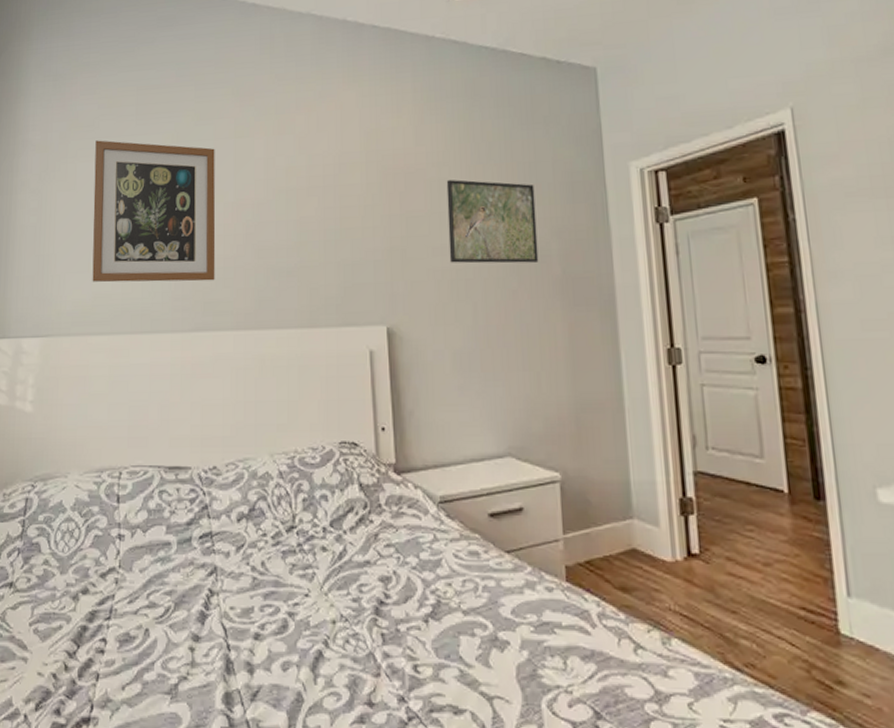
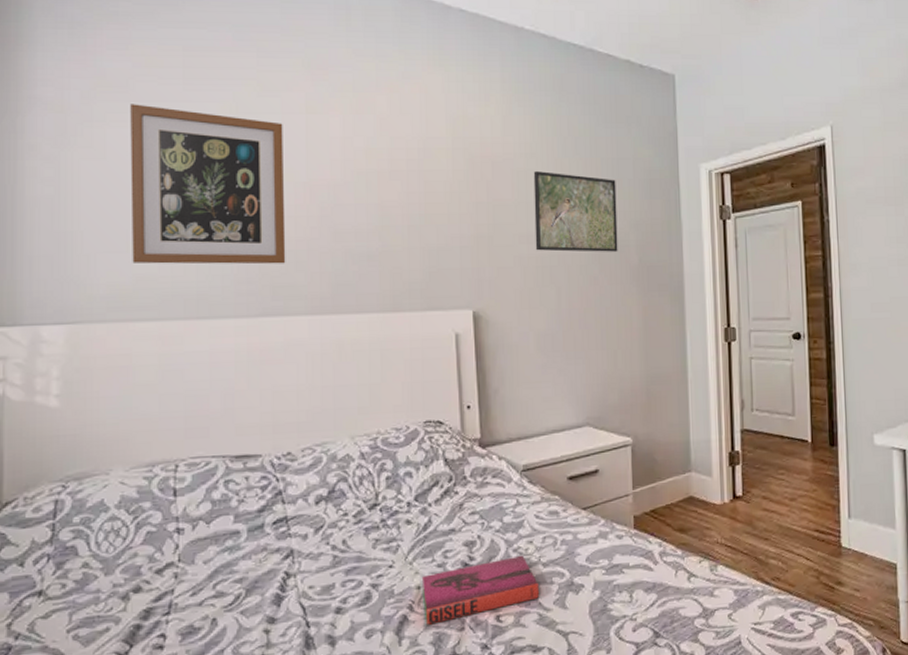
hardback book: none [336,598,459,665] -> present [421,555,539,625]

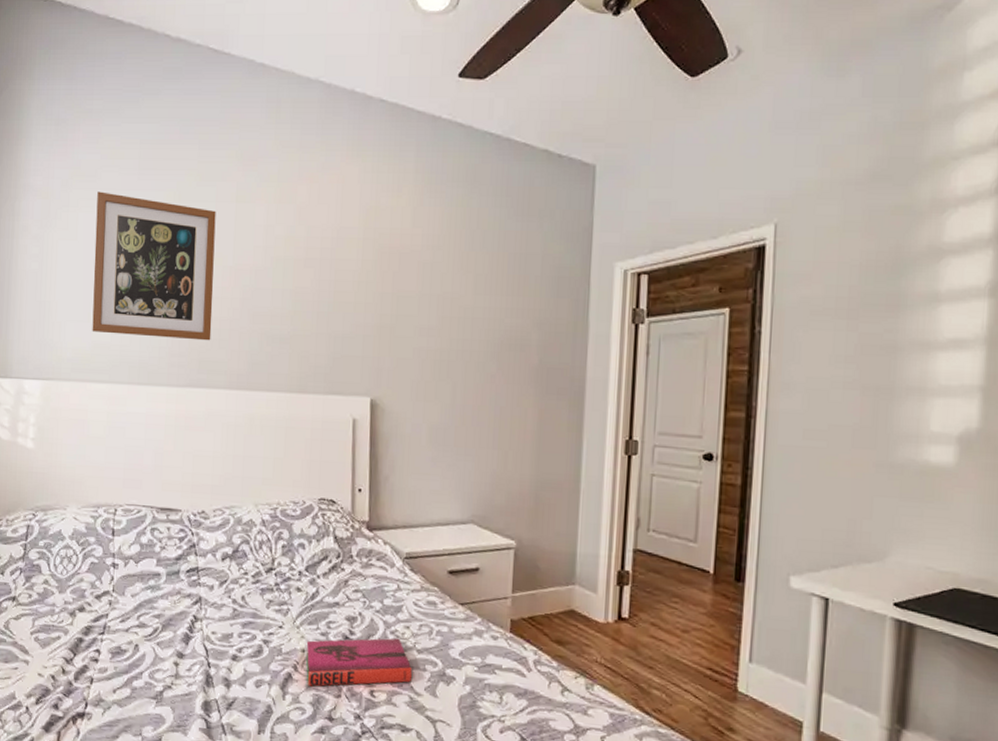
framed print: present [533,171,618,252] -> none [435,264,522,351]

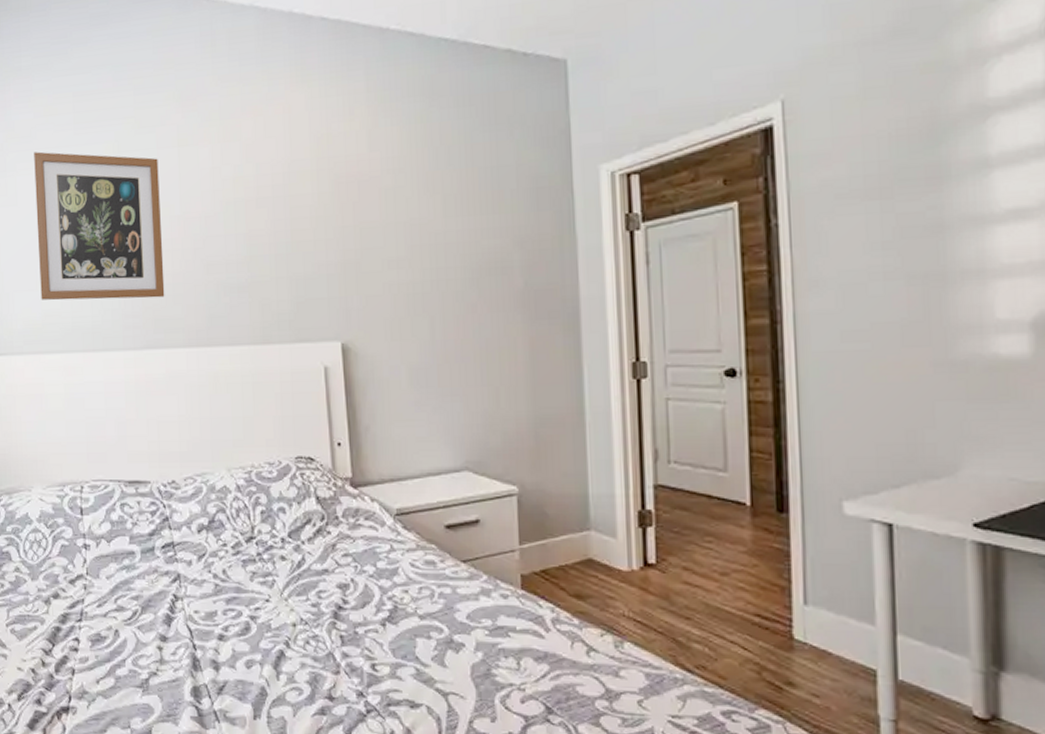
hardback book: present [306,638,412,687] -> none [296,604,416,664]

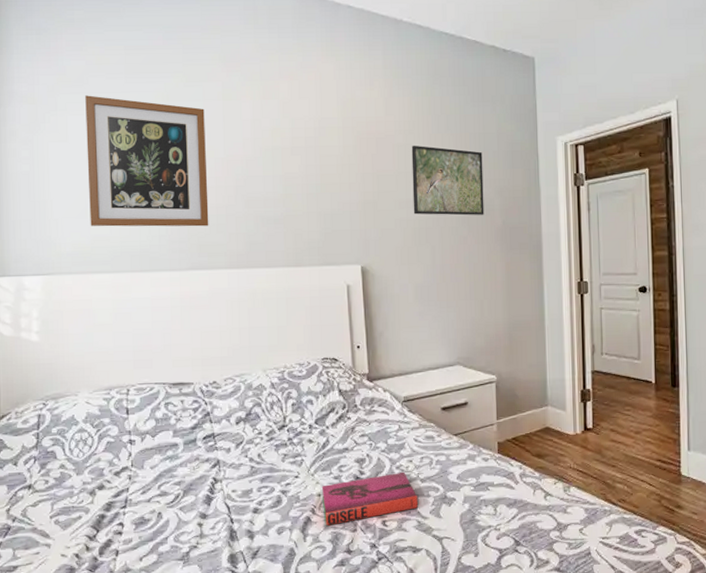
hardback book: none [296,604,416,664] -> present [321,471,418,526]
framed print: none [402,187,500,276] -> present [411,146,484,216]

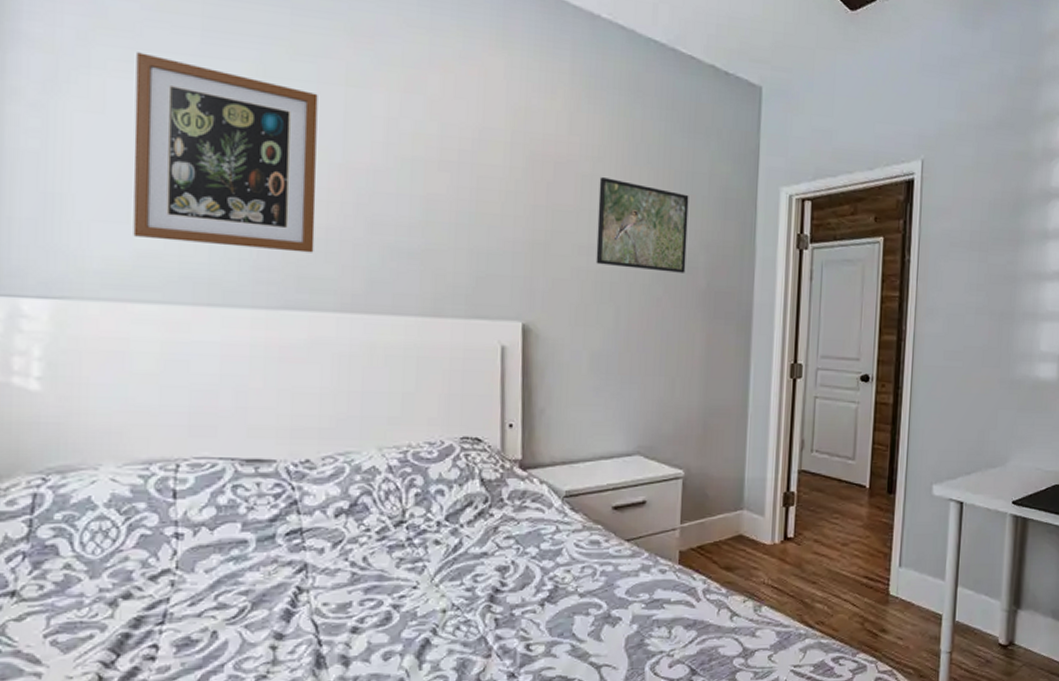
hardback book: present [321,471,418,526] -> none [447,584,574,650]

